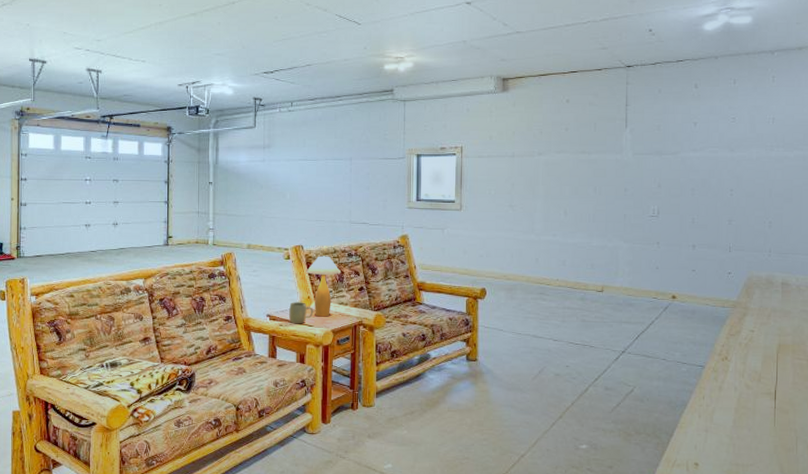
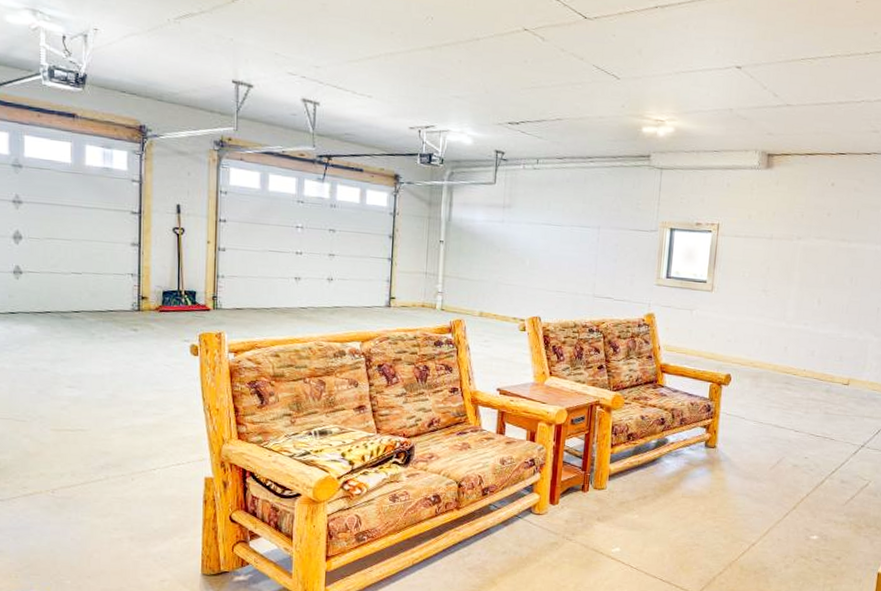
mug: present [289,302,314,324] -> none [521,376,548,400]
table lamp: present [306,252,341,317] -> none [542,326,580,395]

